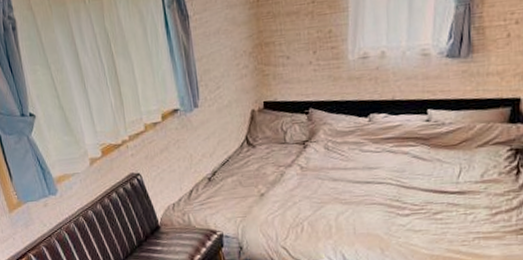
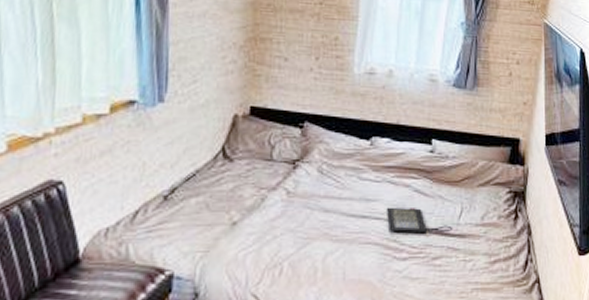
clutch bag: none [388,171,453,194] -> present [387,207,453,235]

